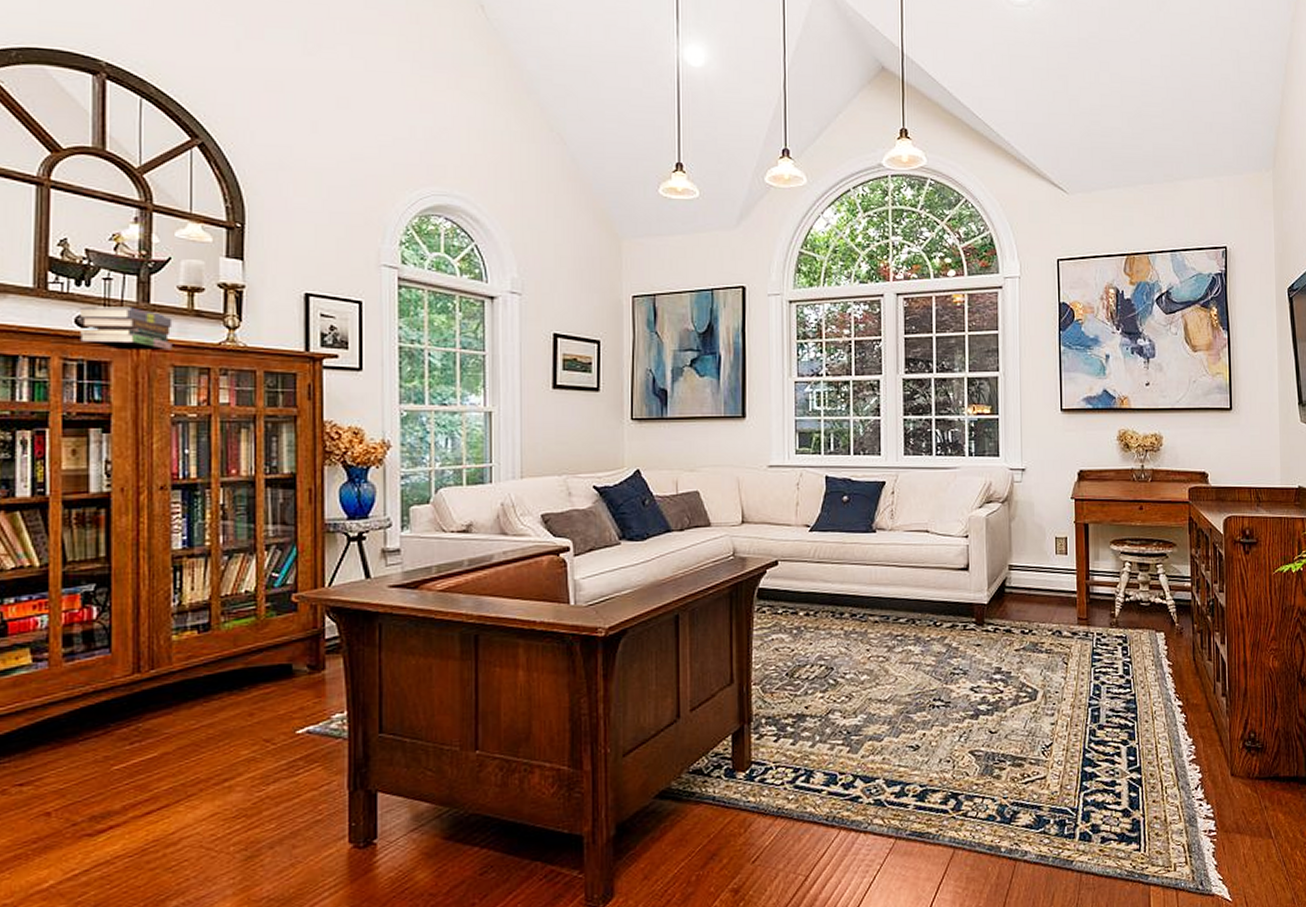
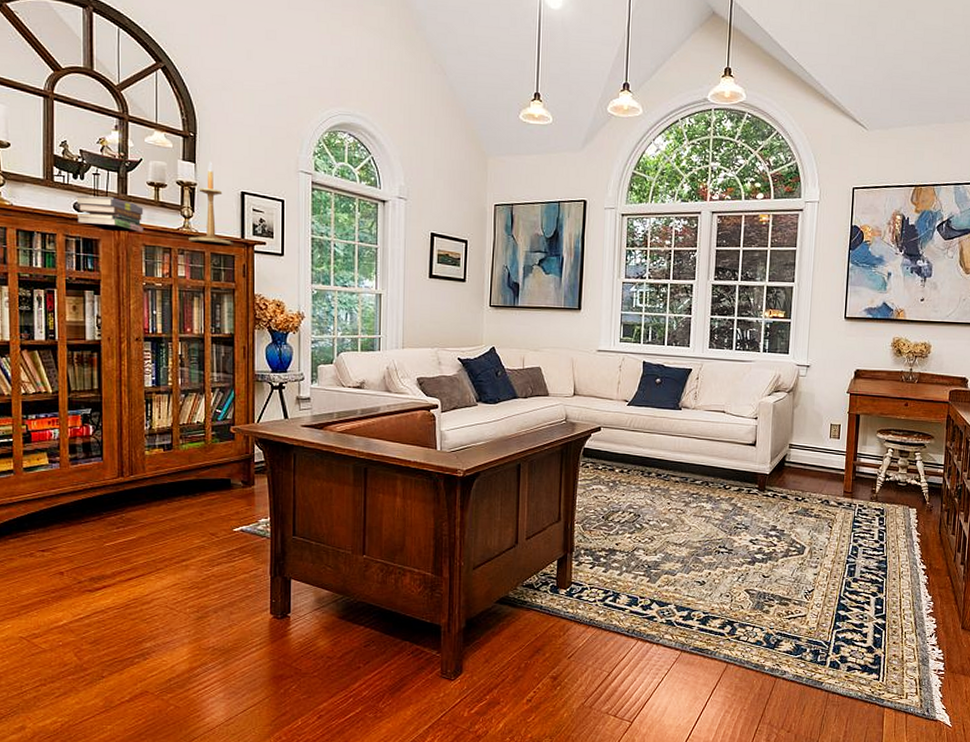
candlestick: none [234,258,295,363] -> present [189,162,233,247]

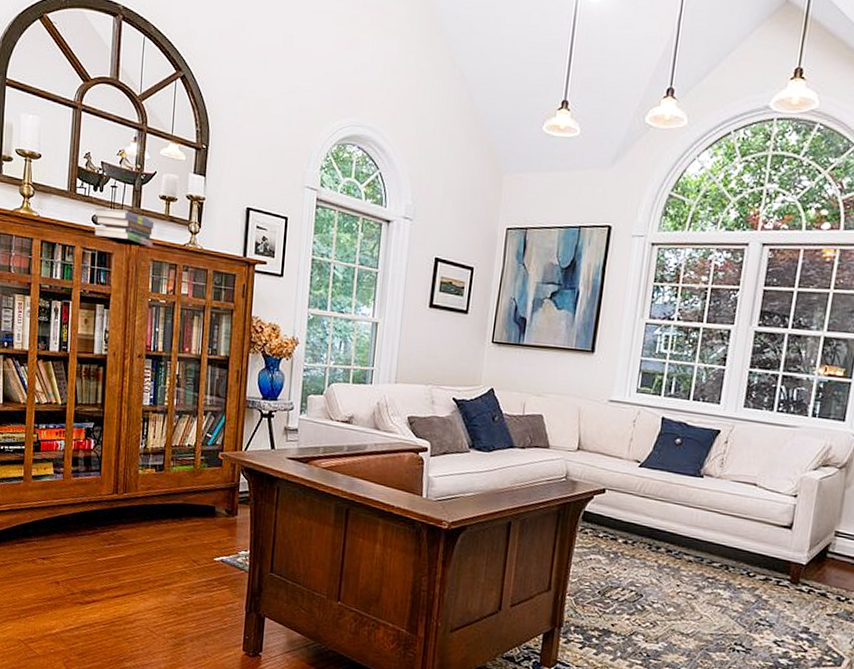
candlestick: present [189,162,233,247] -> none [194,175,235,265]

